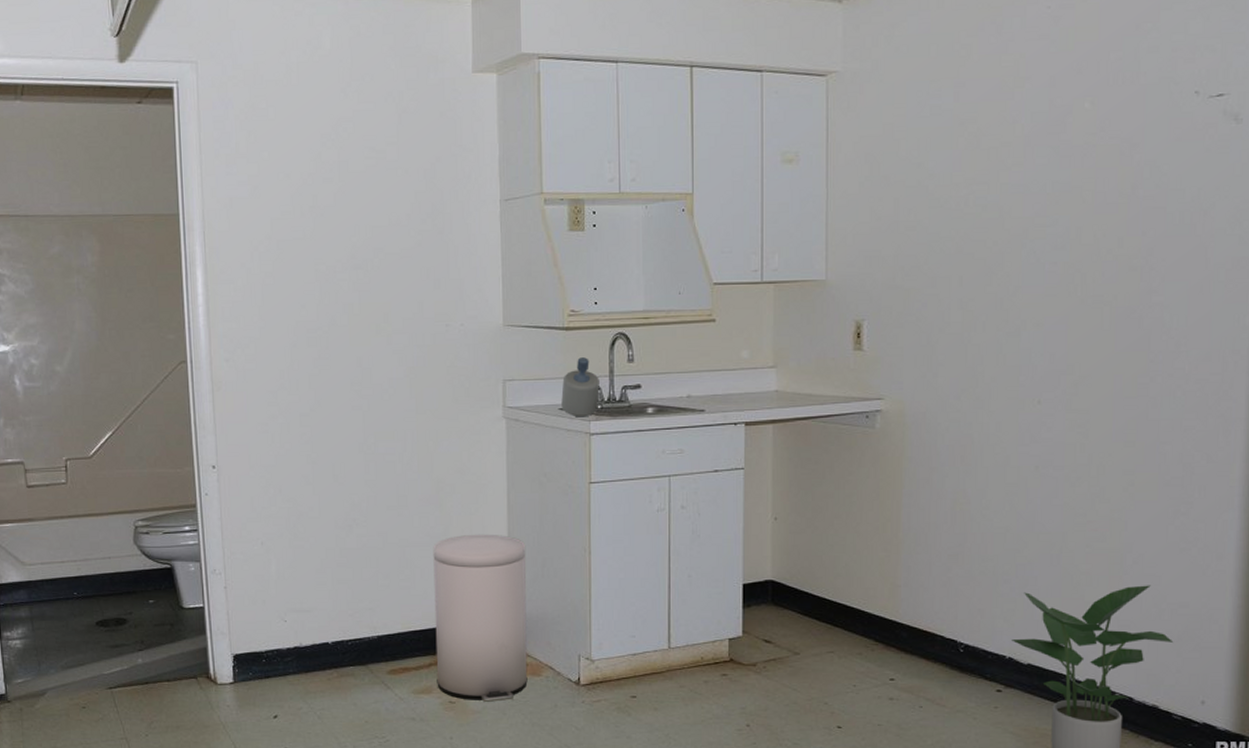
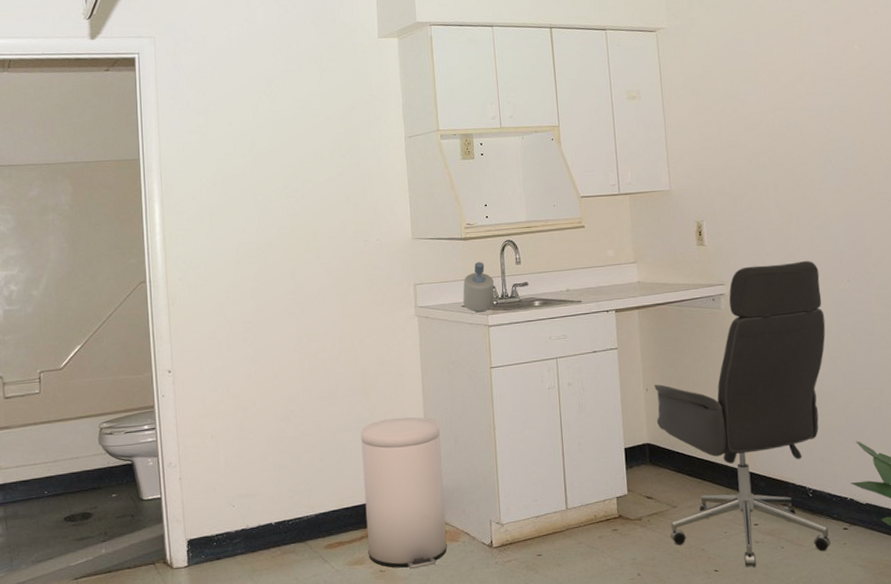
office chair: none [783,374,1004,726] -> present [654,260,831,567]

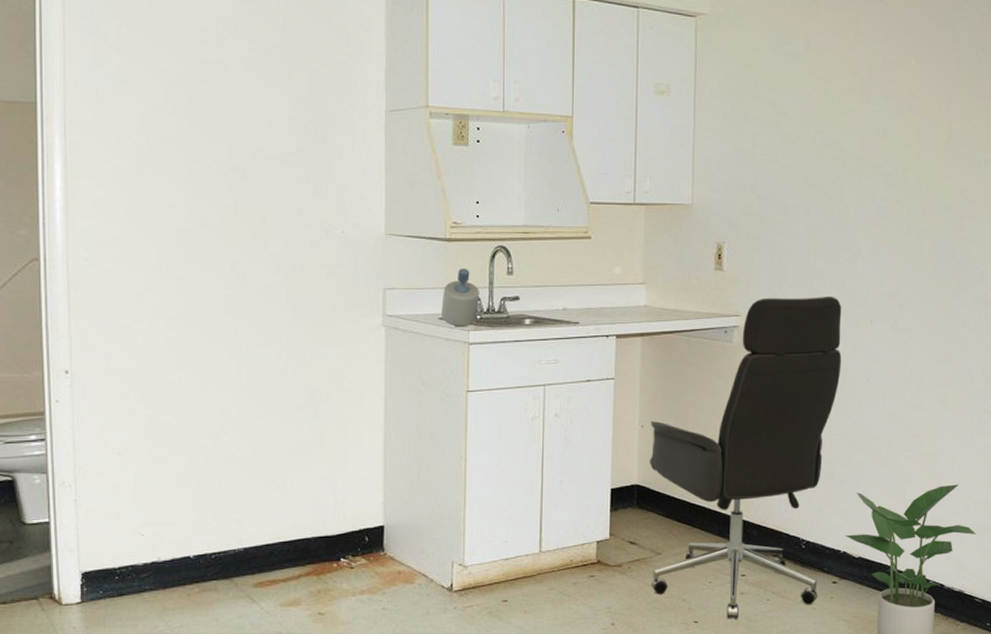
pedal bin: present [360,417,447,570] -> none [306,442,402,613]

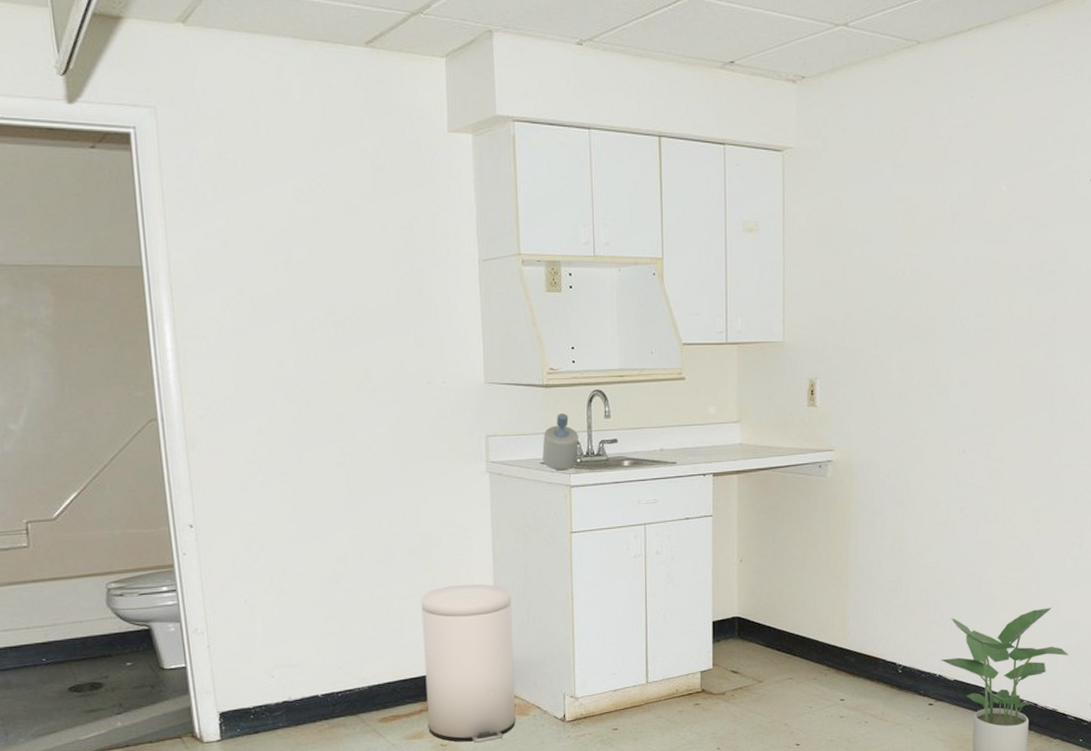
pedal bin: none [306,442,402,613] -> present [421,583,516,744]
office chair: present [649,296,842,619] -> none [748,427,935,741]

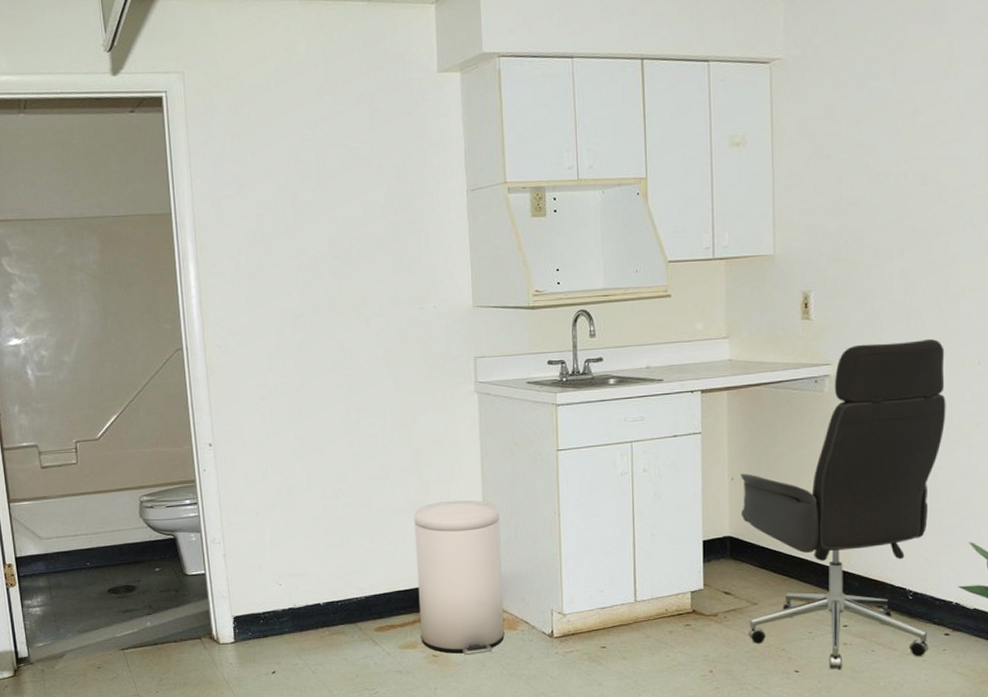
soap dispenser: present [542,414,579,471] -> none [528,334,564,390]
office chair: none [748,427,935,741] -> present [740,338,946,669]

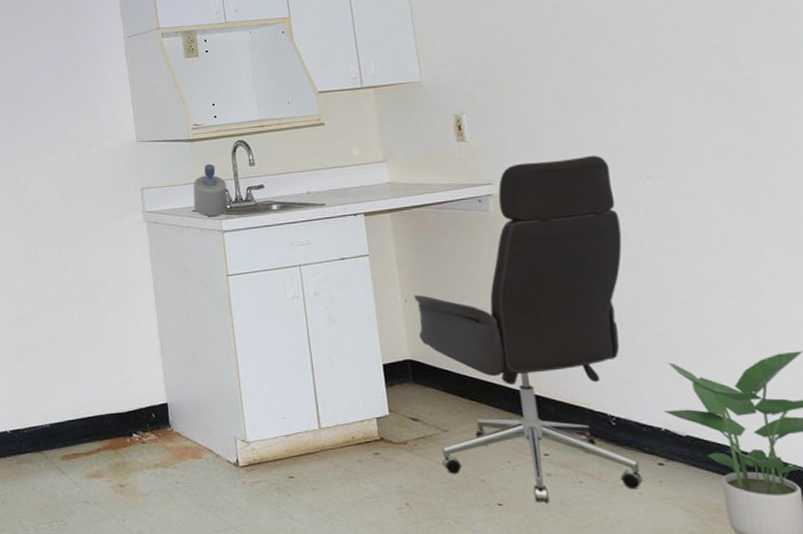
pedal bin: present [414,500,505,656] -> none [92,326,190,486]
soap dispenser: none [528,334,564,390] -> present [193,164,227,217]

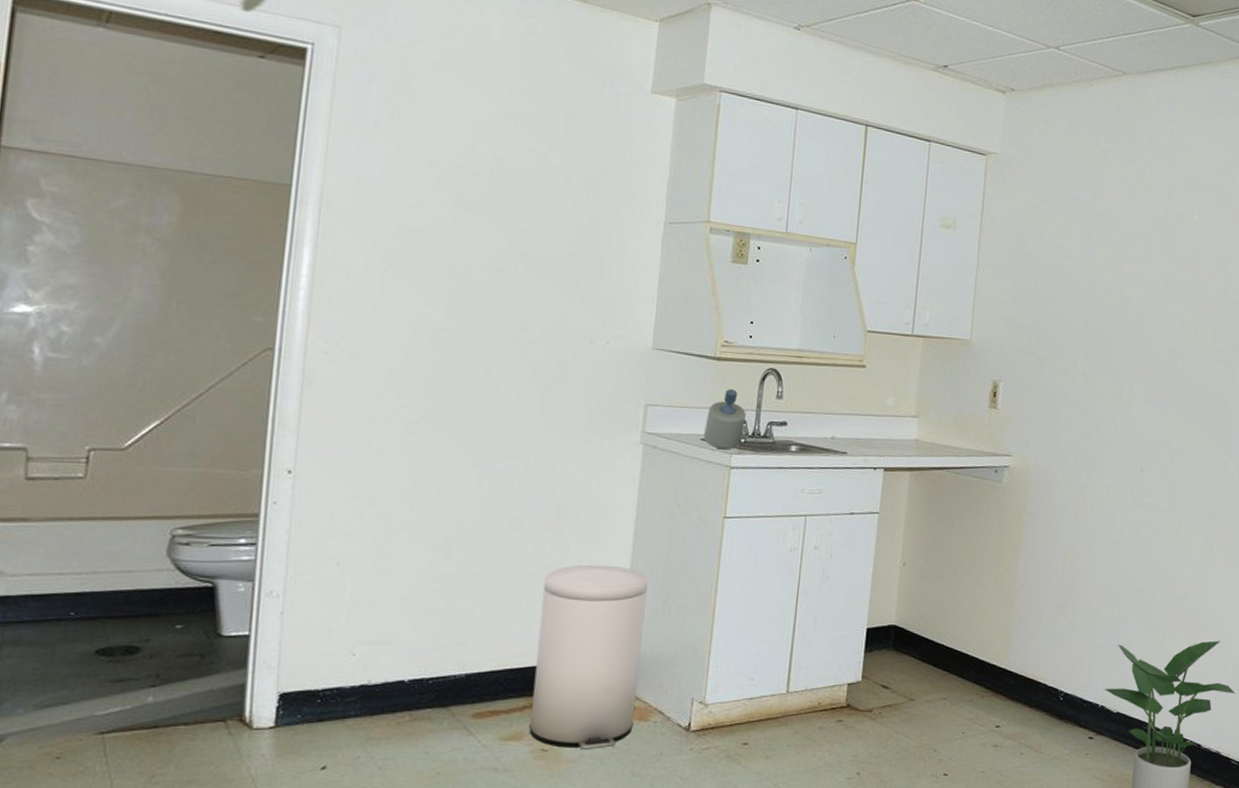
pedal bin: none [92,326,190,486] -> present [529,564,649,751]
office chair: present [414,155,643,503] -> none [901,439,1114,773]

